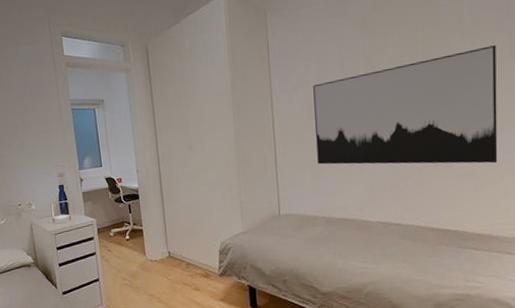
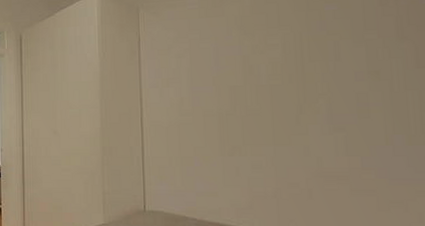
wall art: present [313,45,498,165] -> none [185,53,407,182]

